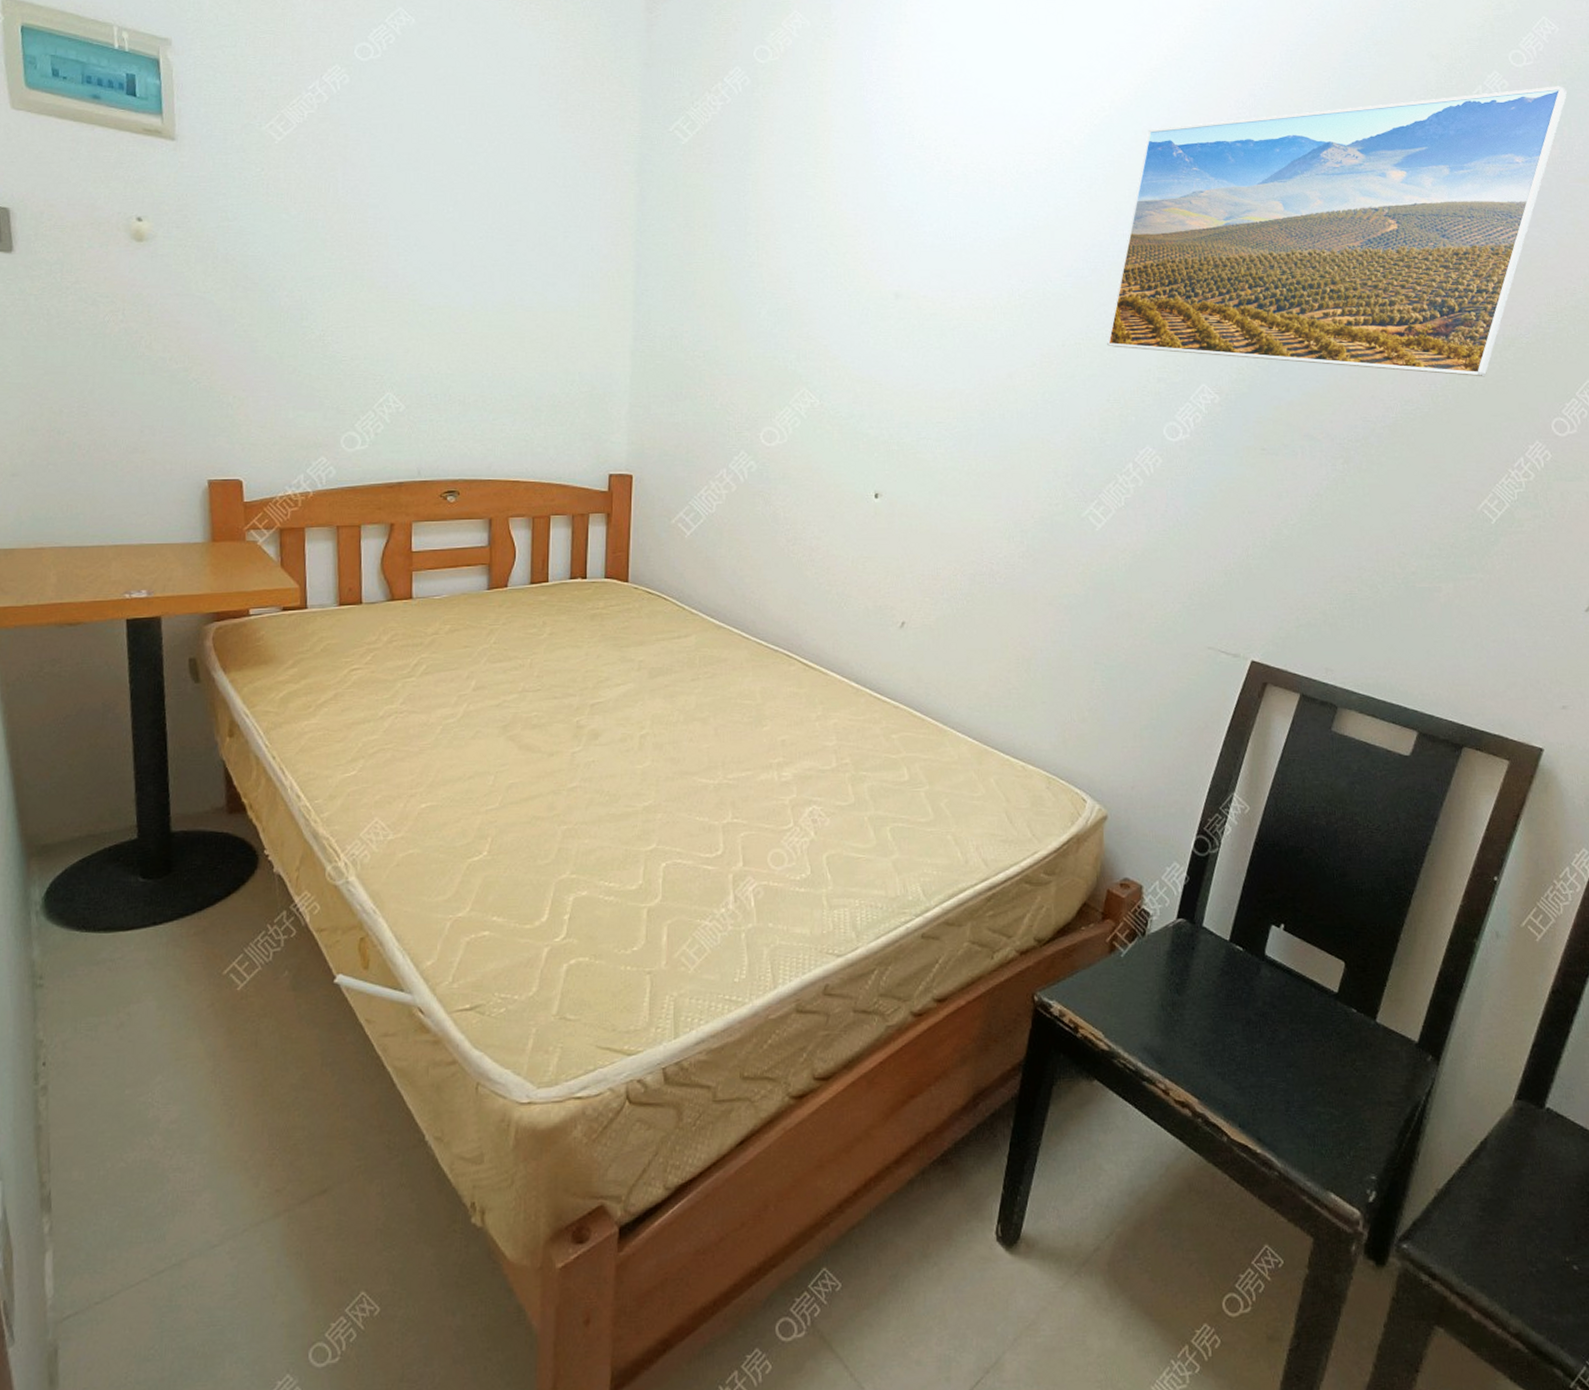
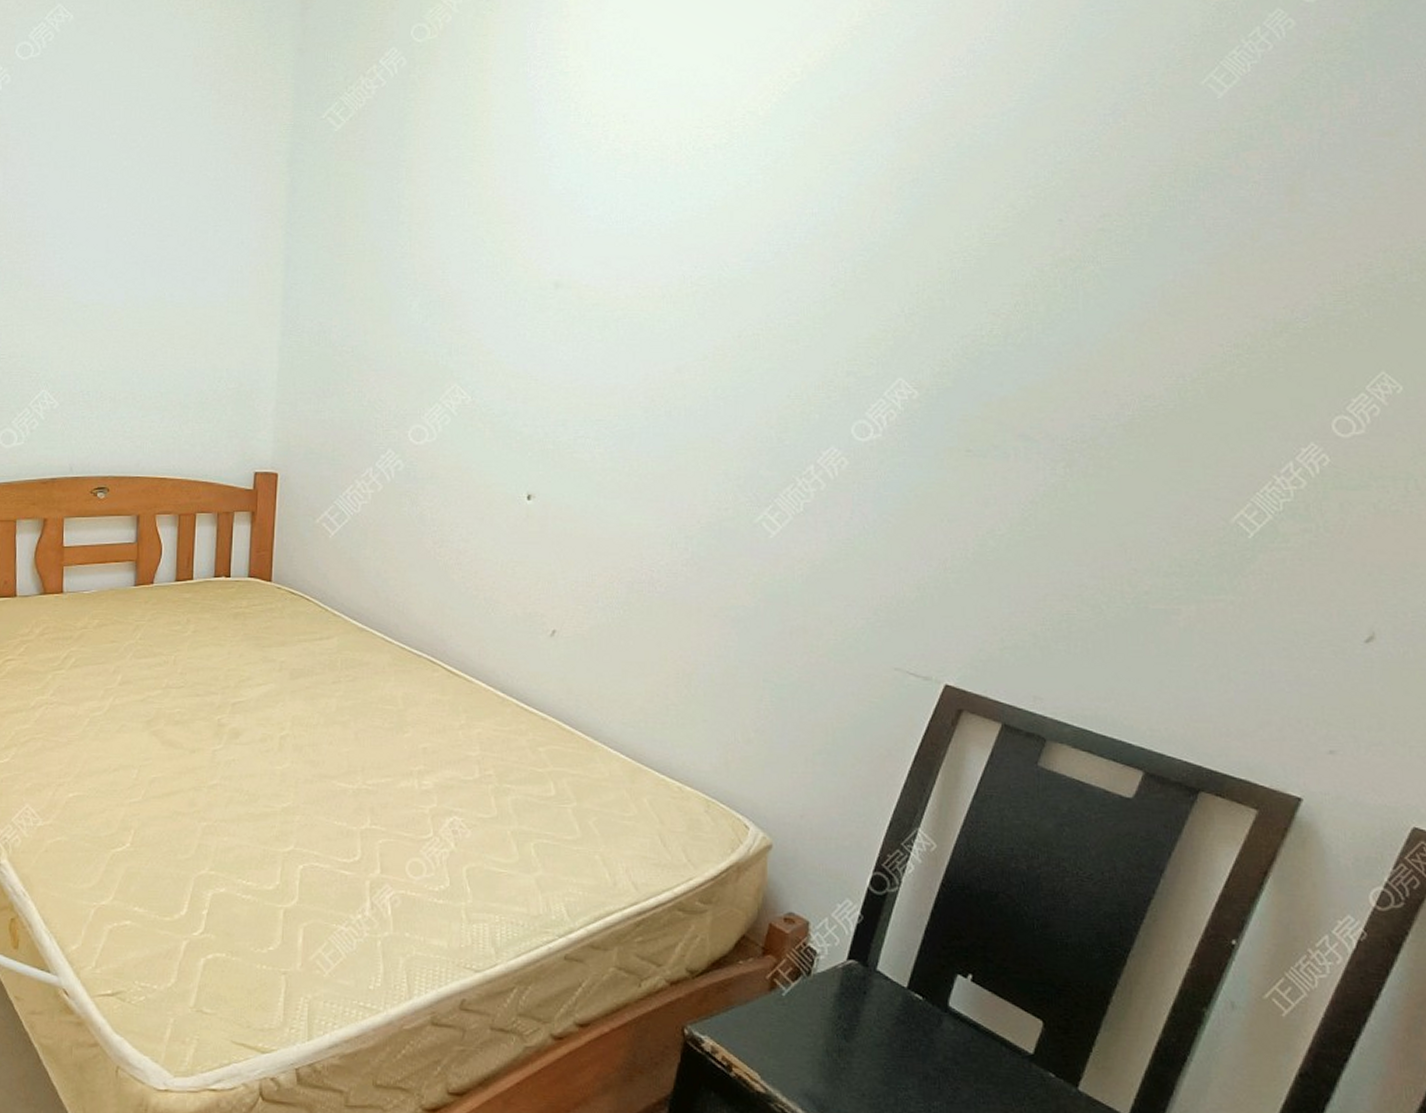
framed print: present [1106,86,1568,377] -> none [788,22,1374,369]

